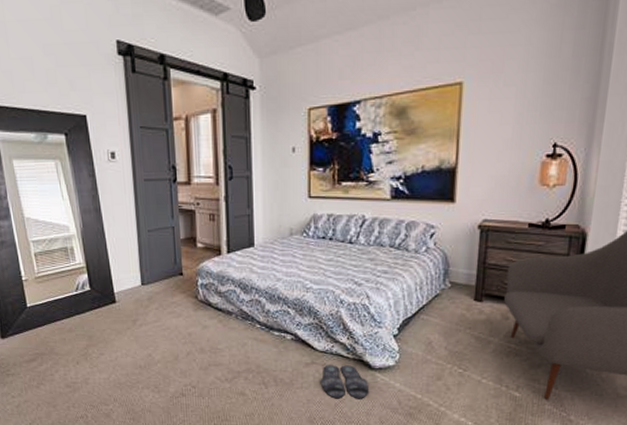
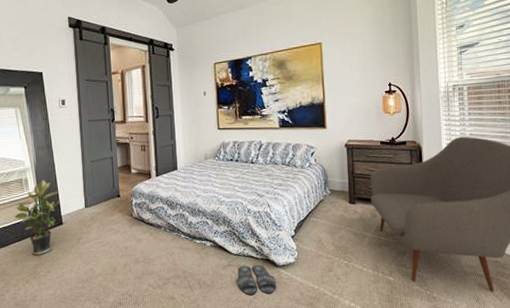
potted plant: none [60,250,112,335] -> present [14,180,60,255]

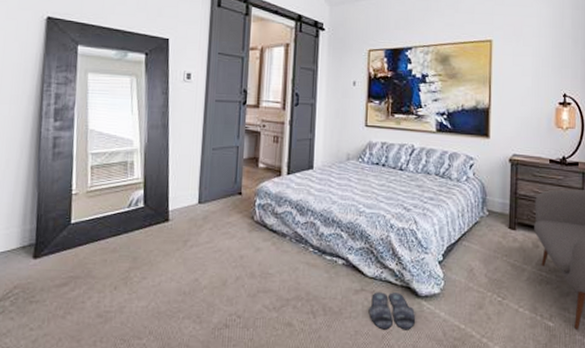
potted plant: present [14,180,60,255] -> none [111,165,170,257]

